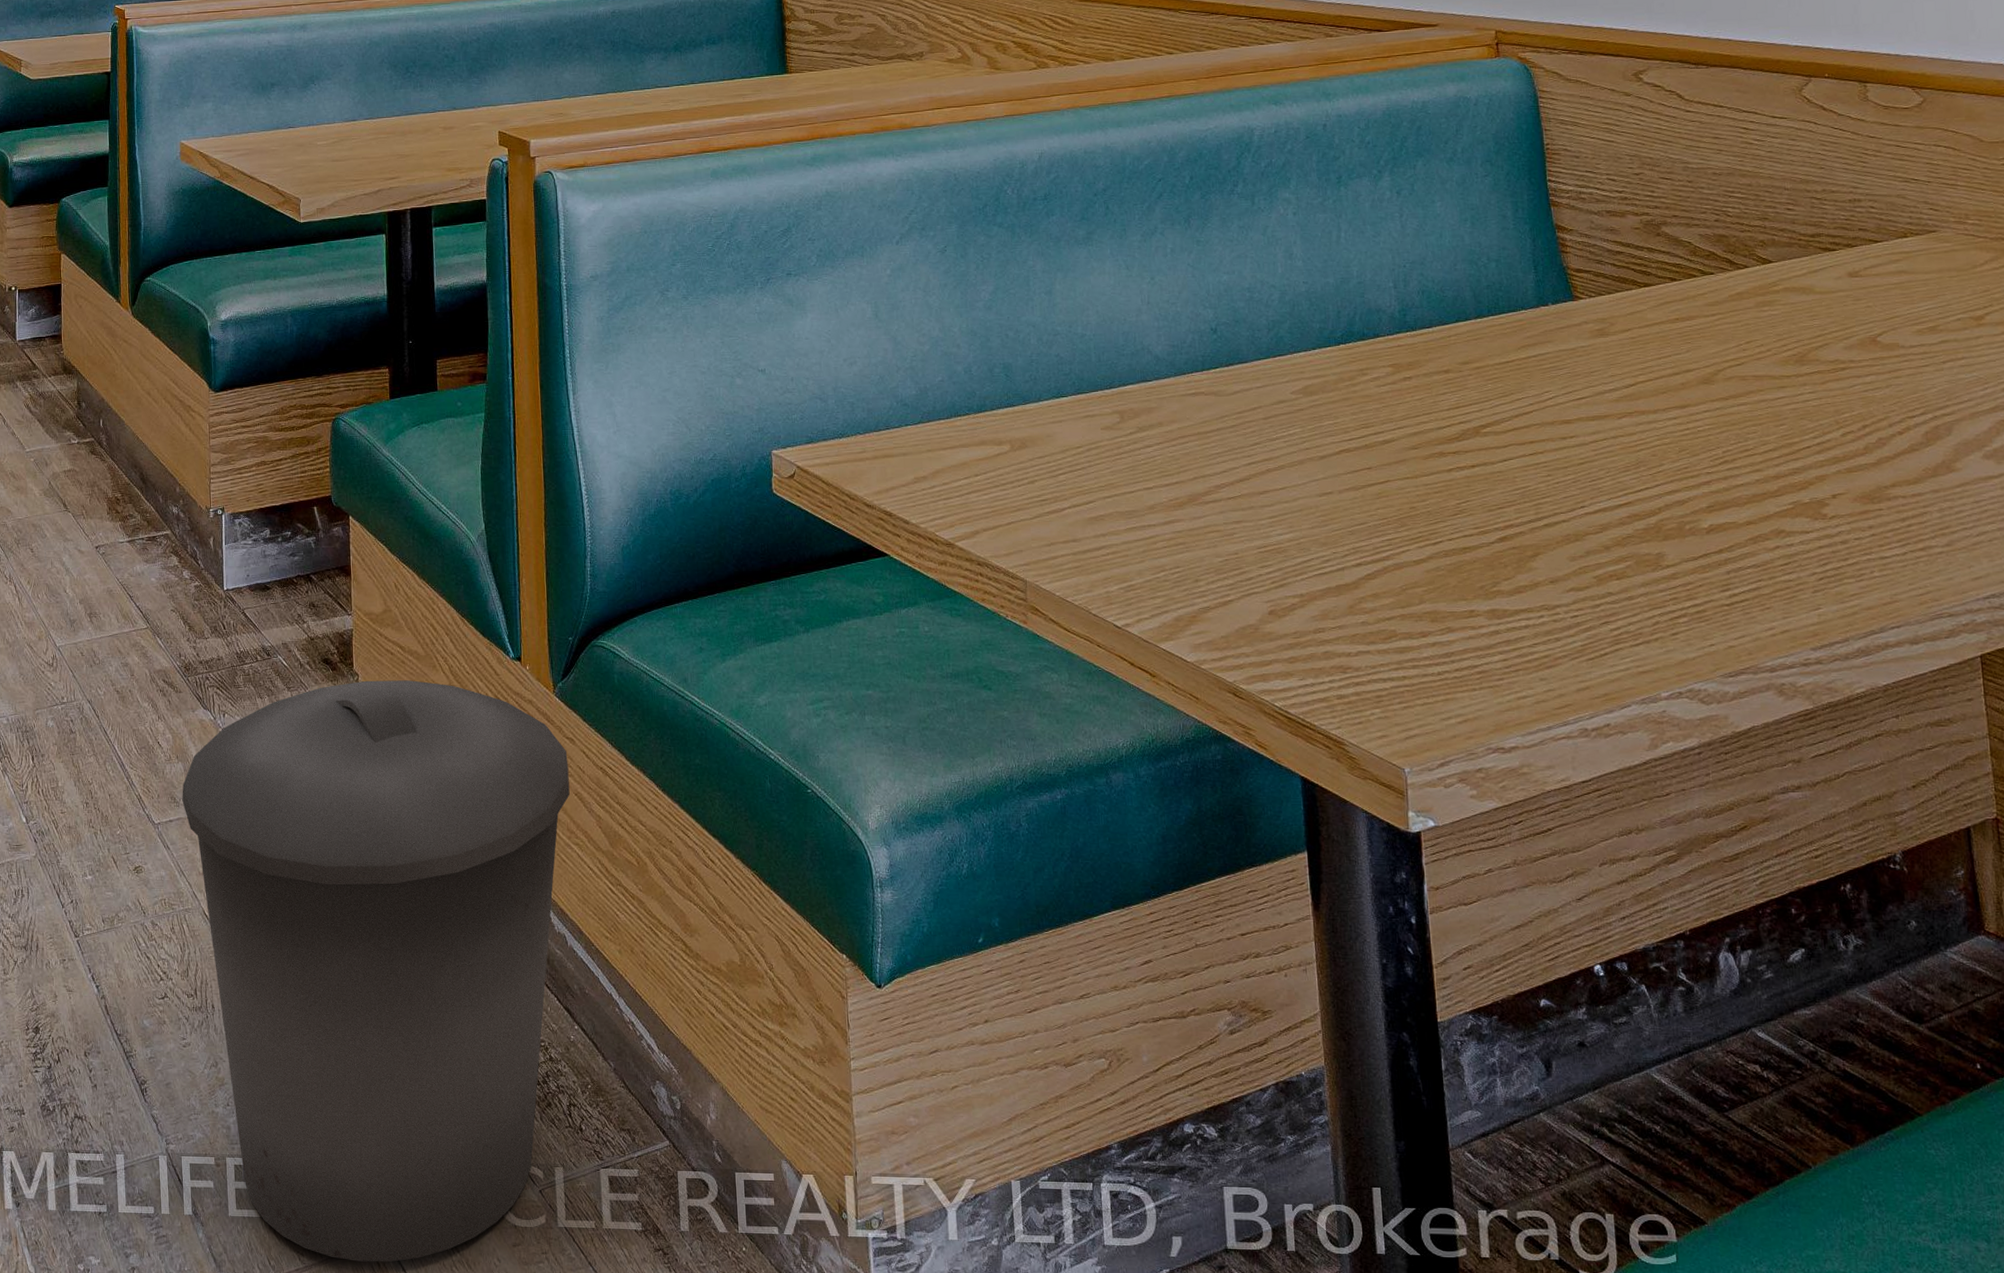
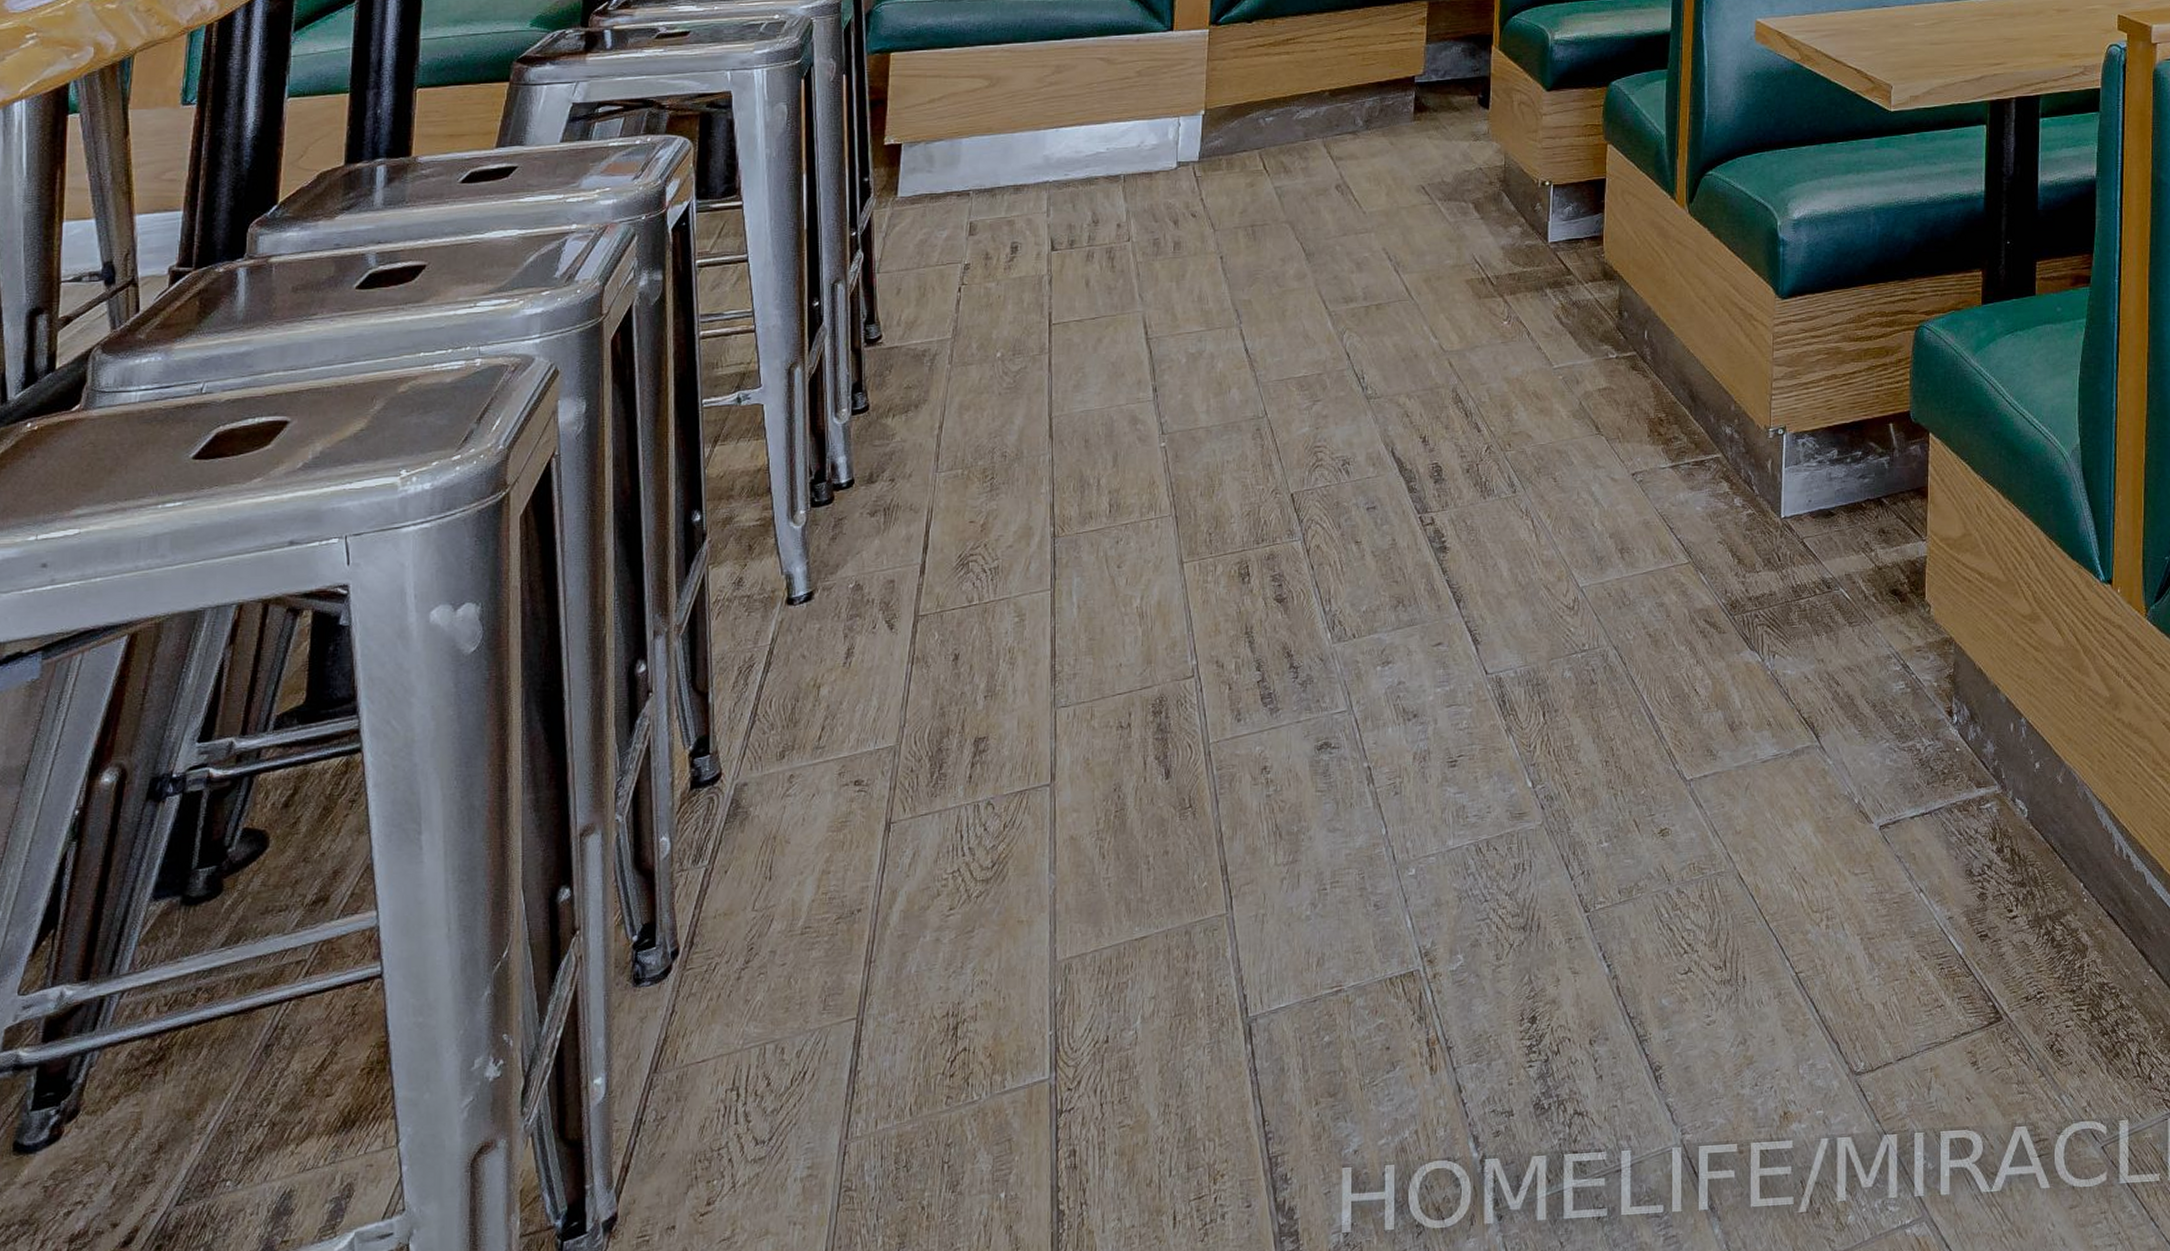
trash can: present [182,680,570,1263] -> none [1720,609,2157,1242]

